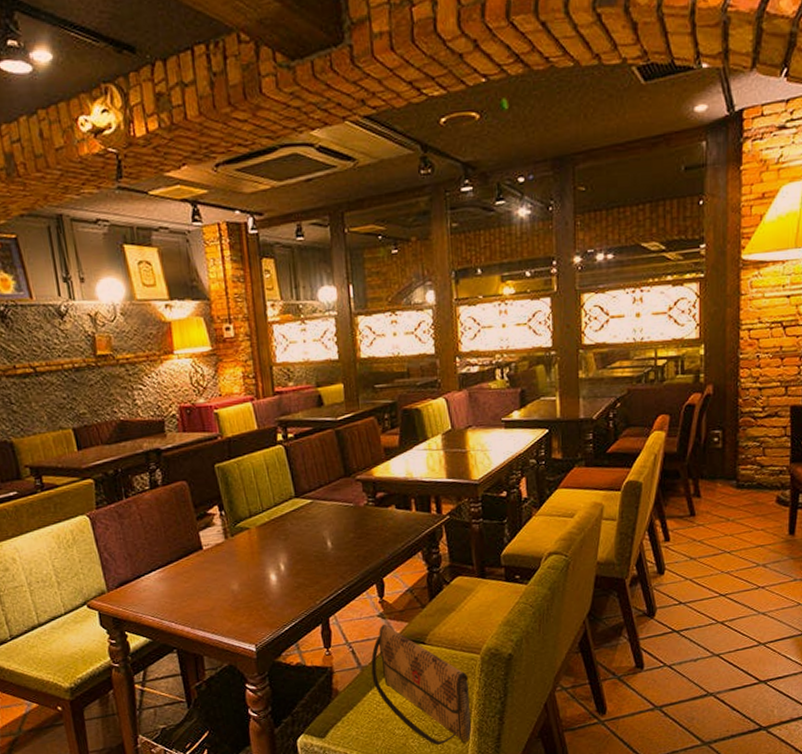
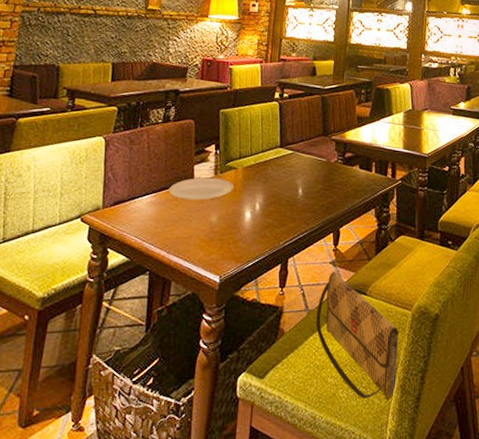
plate: none [176,542,251,571] -> present [168,177,234,201]

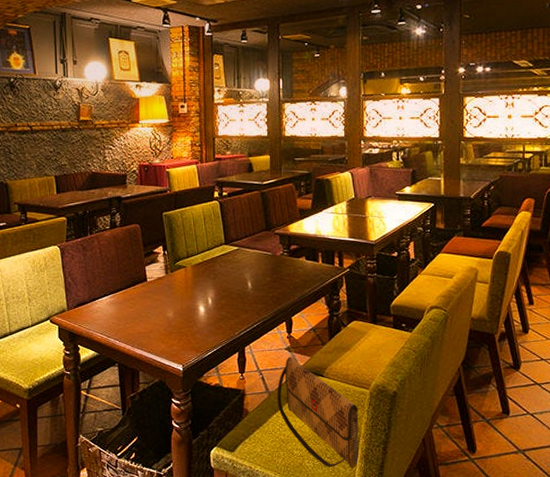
plate: present [168,177,234,201] -> none [125,276,186,299]

